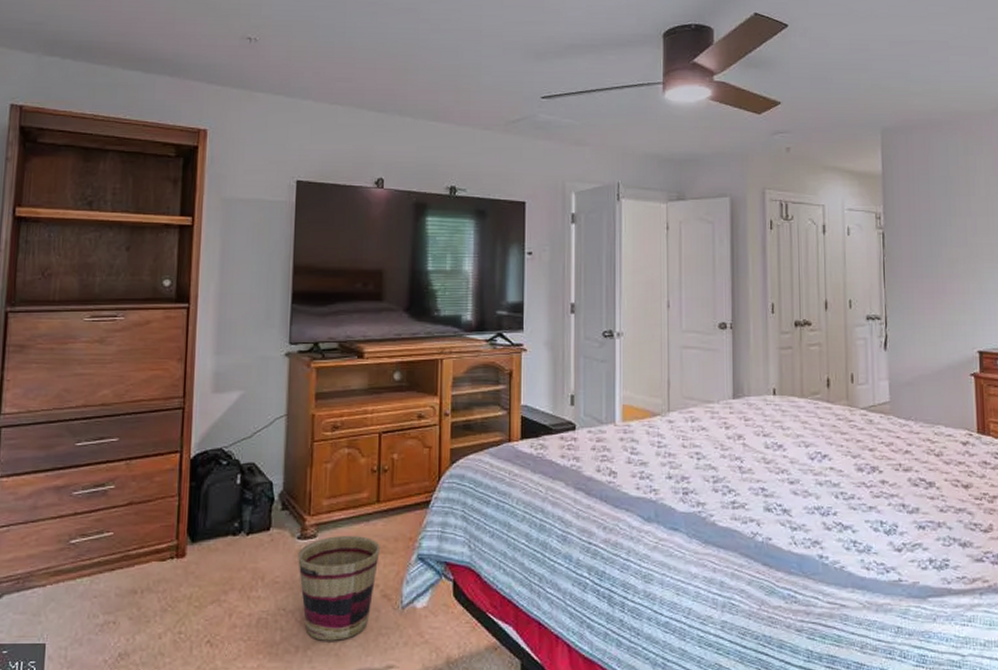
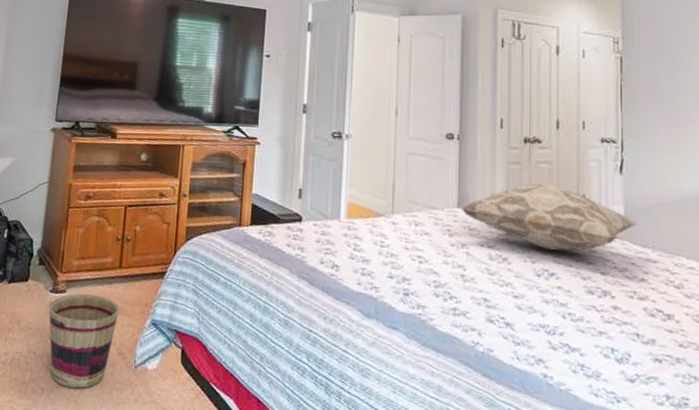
decorative pillow: none [736,366,901,432] -> present [460,183,637,251]

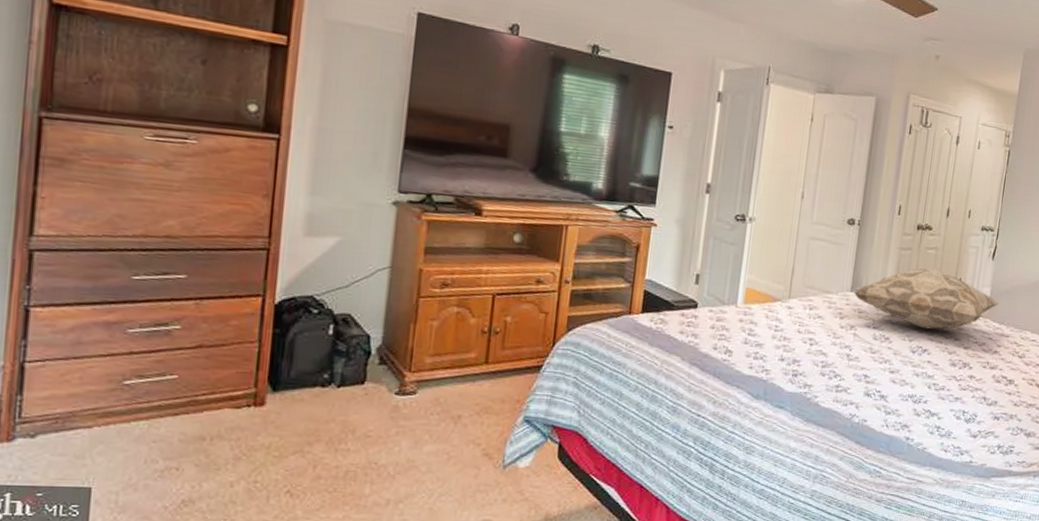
basket: present [49,293,119,389] -> none [394,394,485,495]

